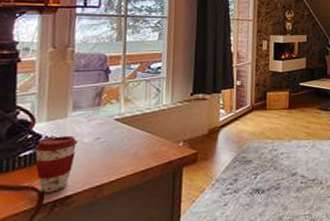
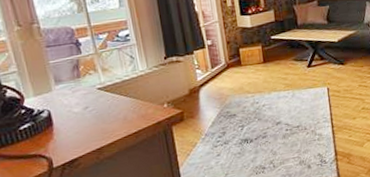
coffee cup: present [34,135,79,193] -> none [31,107,71,159]

